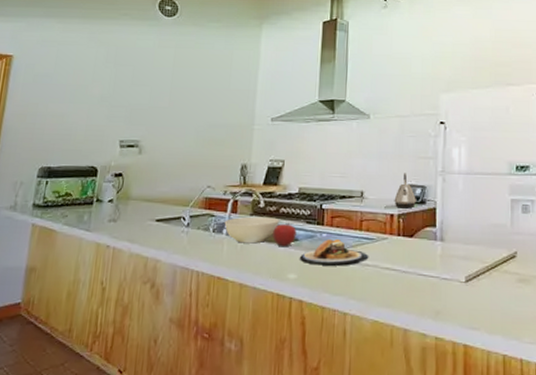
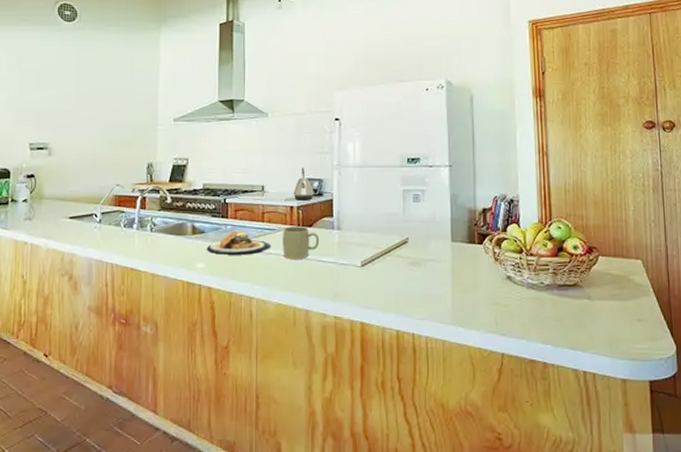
bowl: present [224,216,279,244] -> none [134,212,186,237]
fruit: present [272,222,297,247] -> none [180,216,203,239]
mug: none [381,236,421,272] -> present [283,227,320,259]

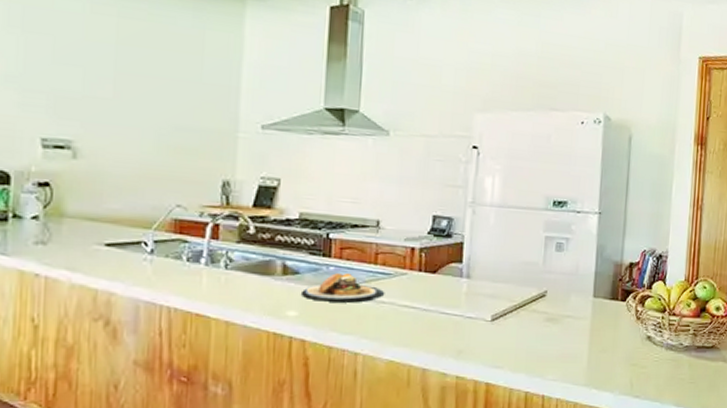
mug: present [283,227,320,259] -> none [399,271,445,310]
kettle: present [293,167,314,201] -> none [415,202,441,242]

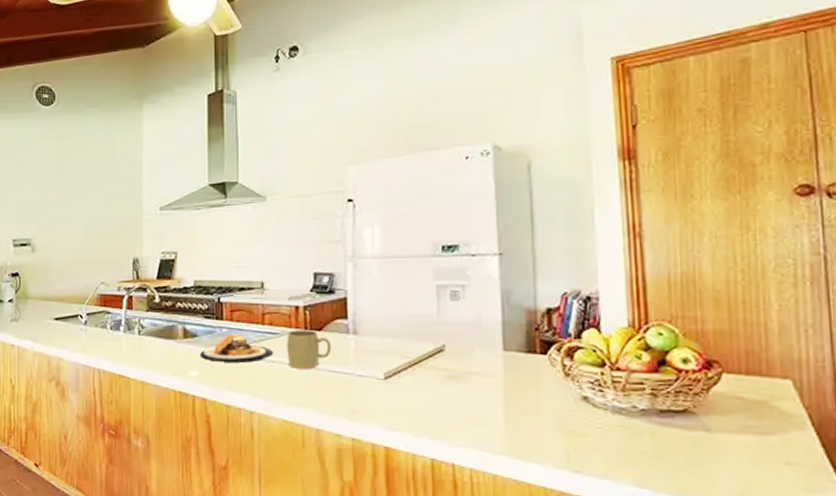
mug: none [399,271,445,310] -> present [287,330,332,369]

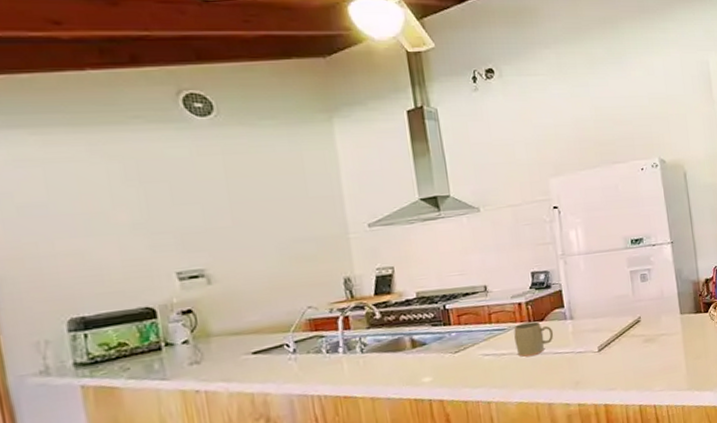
plate: present [200,334,274,363] -> none [432,335,504,365]

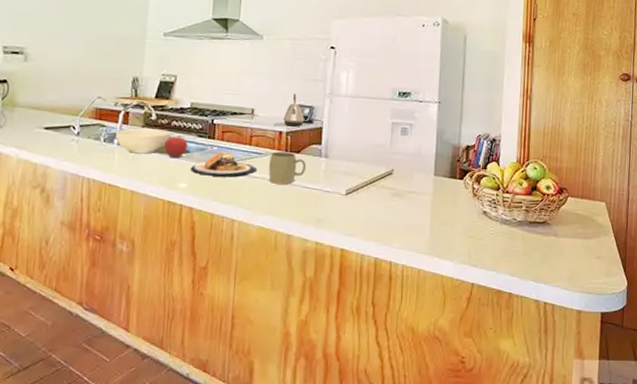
bowl: none [337,326,402,359] -> present [115,128,171,154]
fruit: none [396,328,424,354] -> present [164,135,188,158]
plate: none [432,335,504,365] -> present [191,152,258,177]
kettle: none [519,261,542,296] -> present [283,93,304,127]

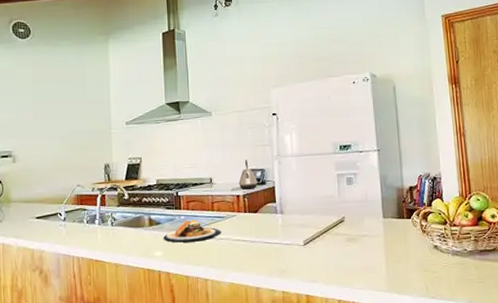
bowl: present [115,128,171,154] -> none [95,206,143,231]
fruit: present [164,135,188,158] -> none [138,209,159,231]
mug: present [268,151,307,185] -> none [231,213,265,243]

